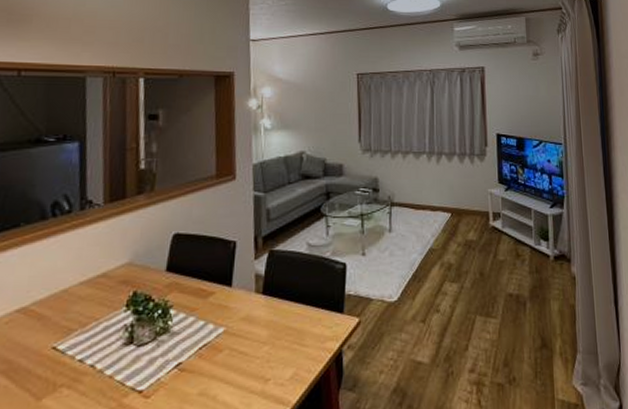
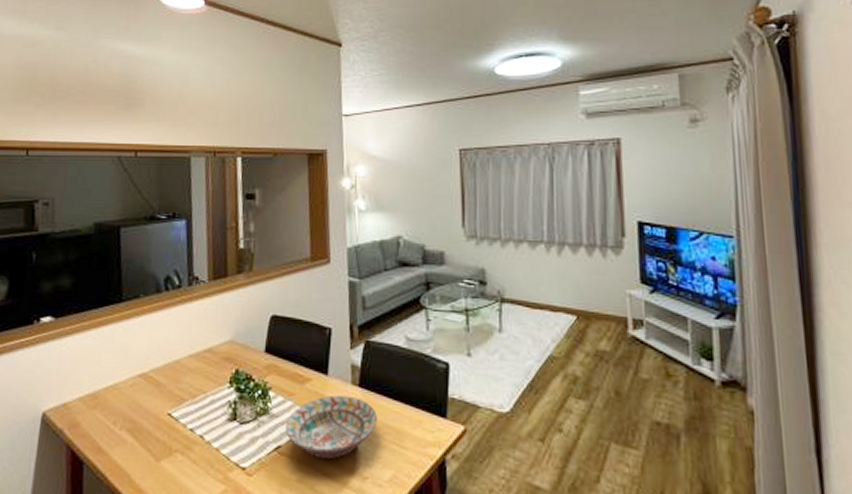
decorative bowl: none [187,304,279,369] -> present [285,395,377,460]

